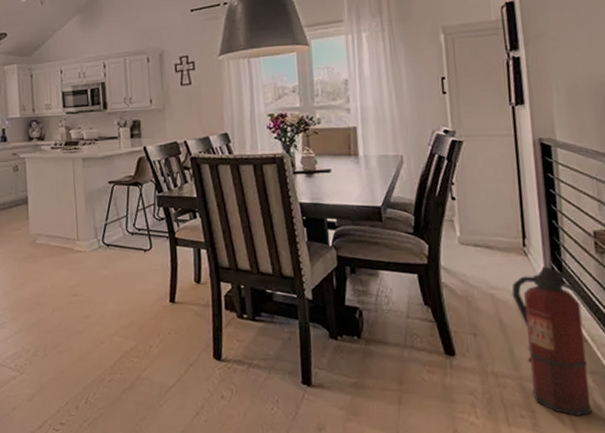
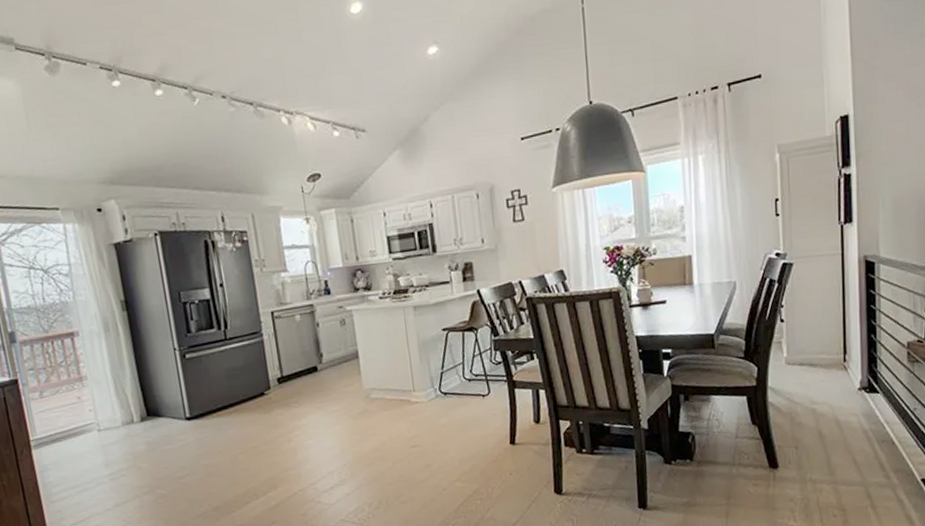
fire extinguisher: present [511,266,592,416] -> none [831,378,894,511]

